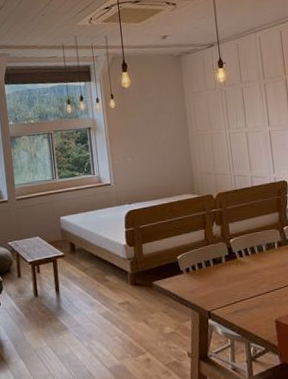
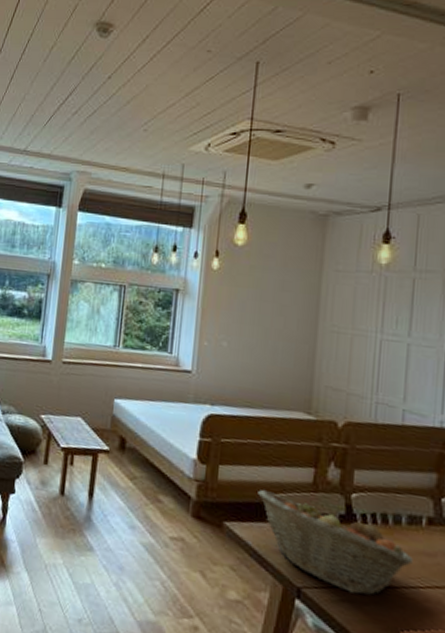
fruit basket: none [171,251,274,305] -> present [257,490,413,596]

